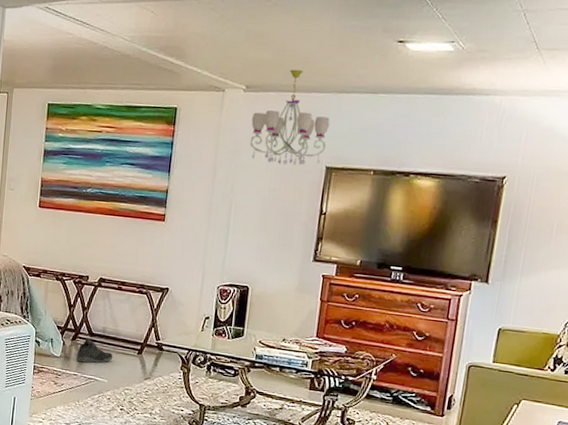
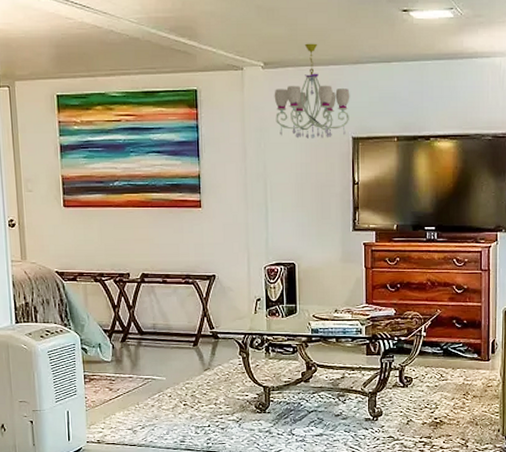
sneaker: present [76,338,113,363] -> none [129,337,168,363]

